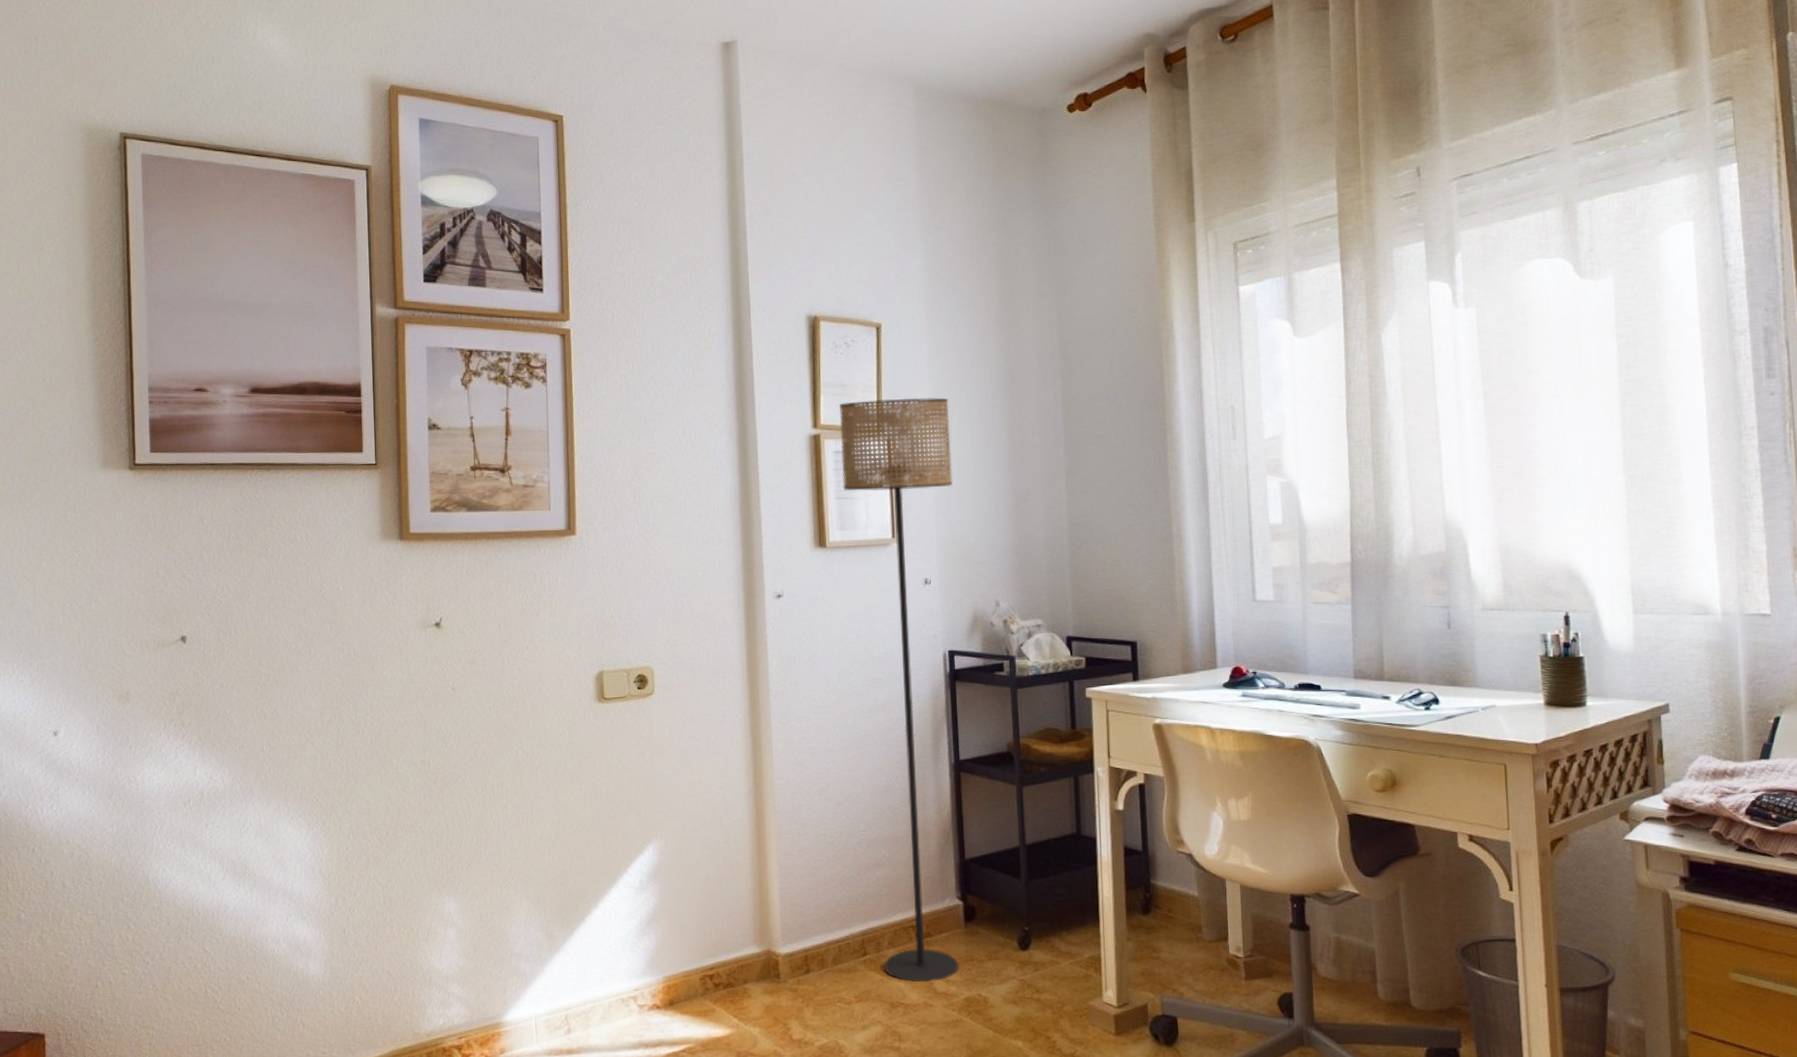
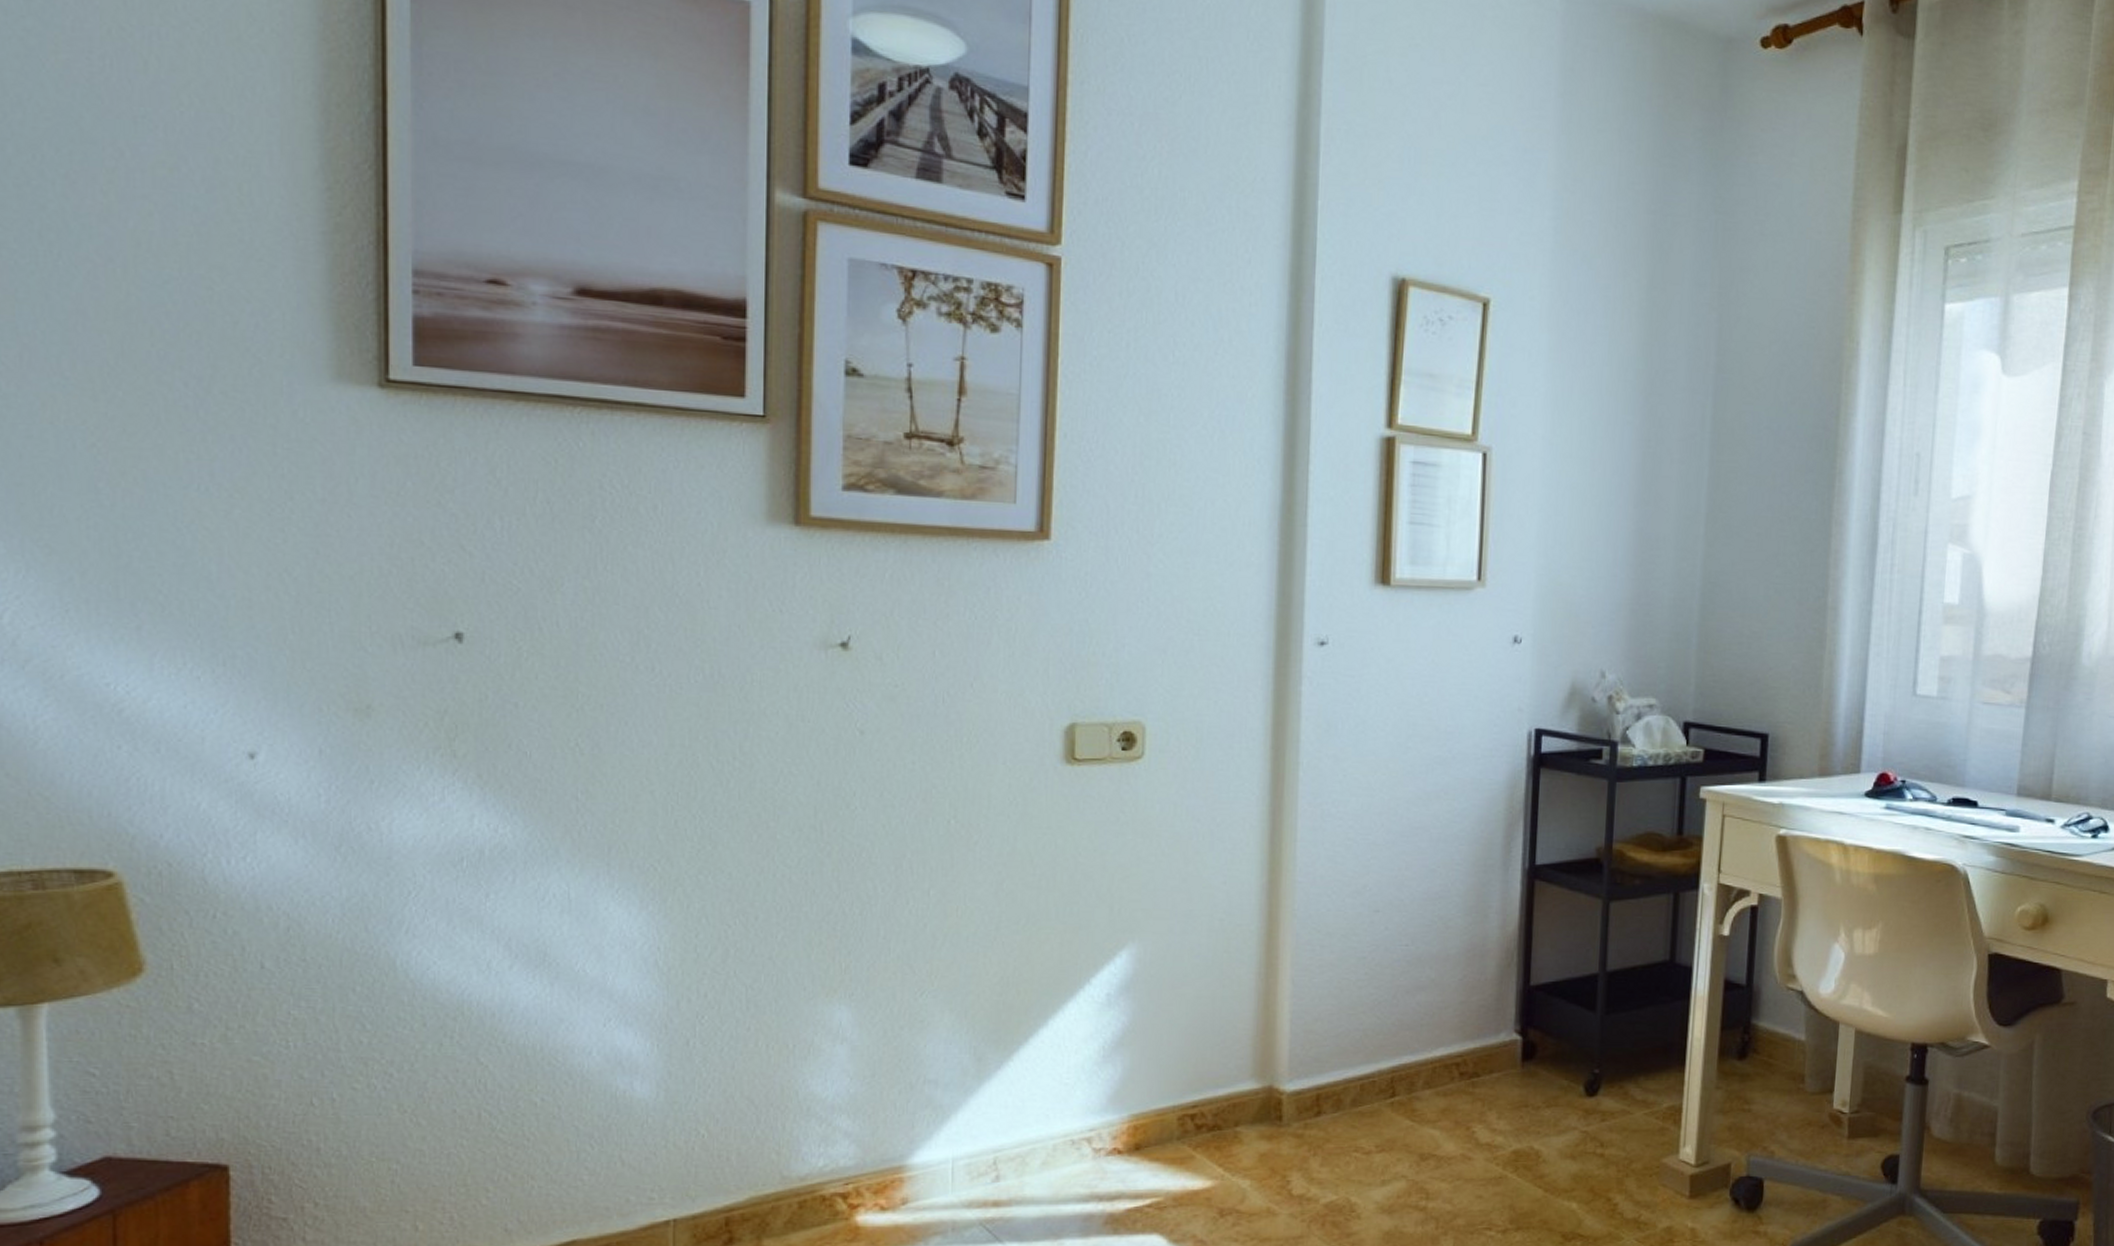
floor lamp: present [839,397,958,982] -> none [1416,398,1568,1130]

